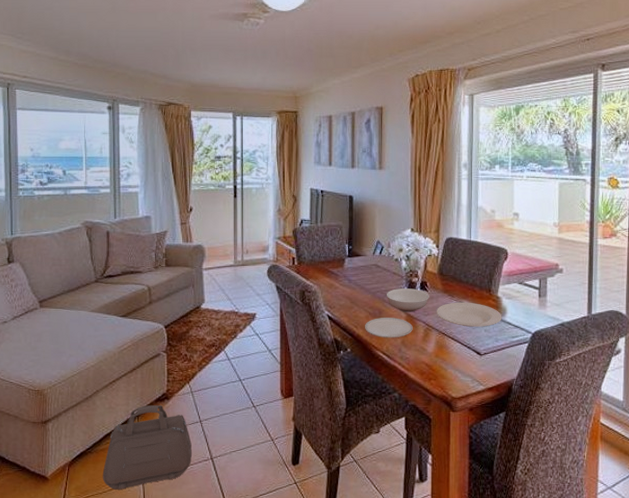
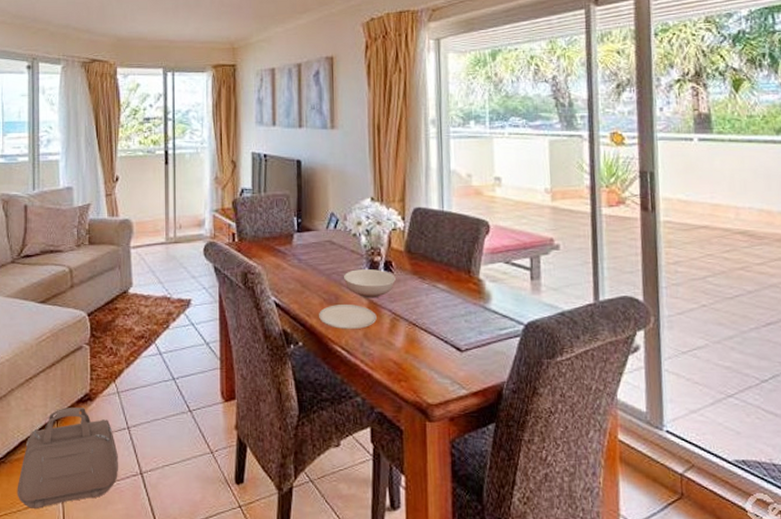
plate: present [436,302,502,327] -> none [404,286,486,316]

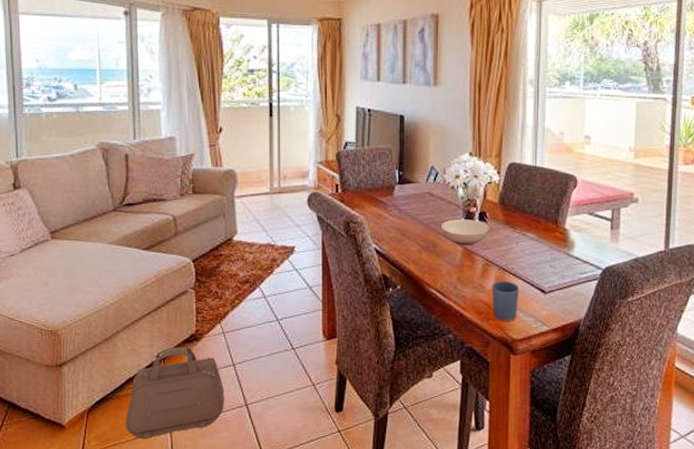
plate: present [319,305,377,330] -> none [417,252,470,275]
mug: none [402,338,433,383] -> present [492,281,520,321]

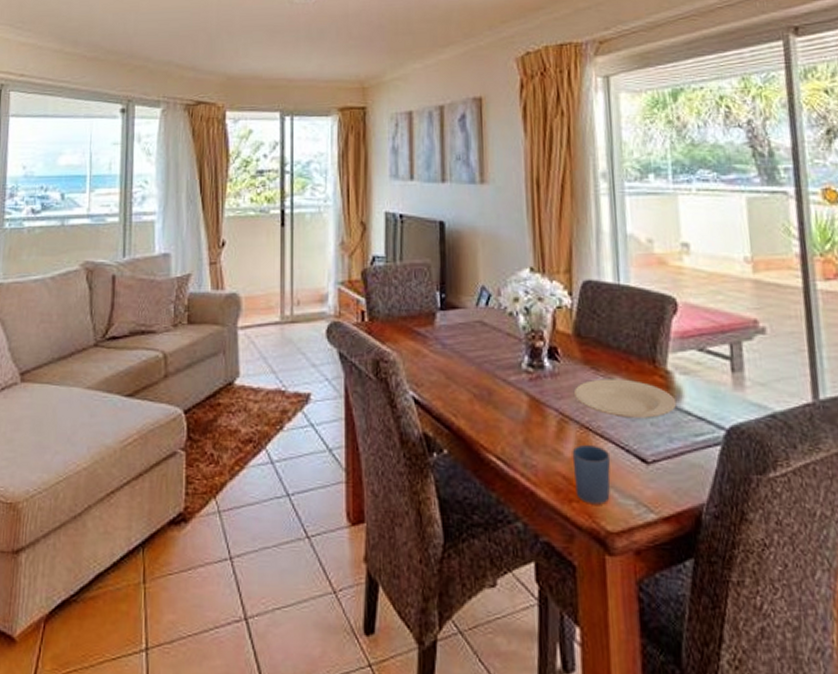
handbag: present [125,347,225,440] -> none [90,530,219,665]
bowl: present [441,219,489,246] -> none [498,357,563,394]
plate: none [496,234,570,262] -> present [573,378,677,418]

